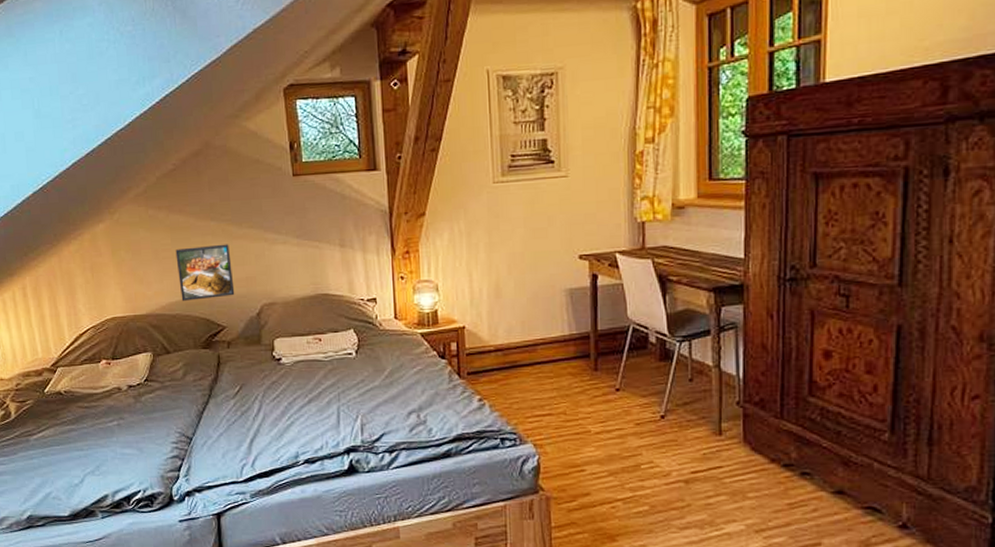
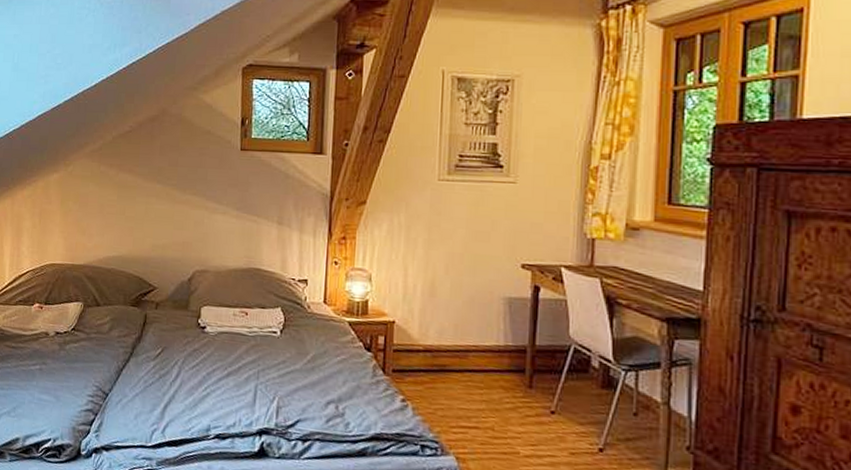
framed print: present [175,244,235,301] -> none [118,206,171,259]

